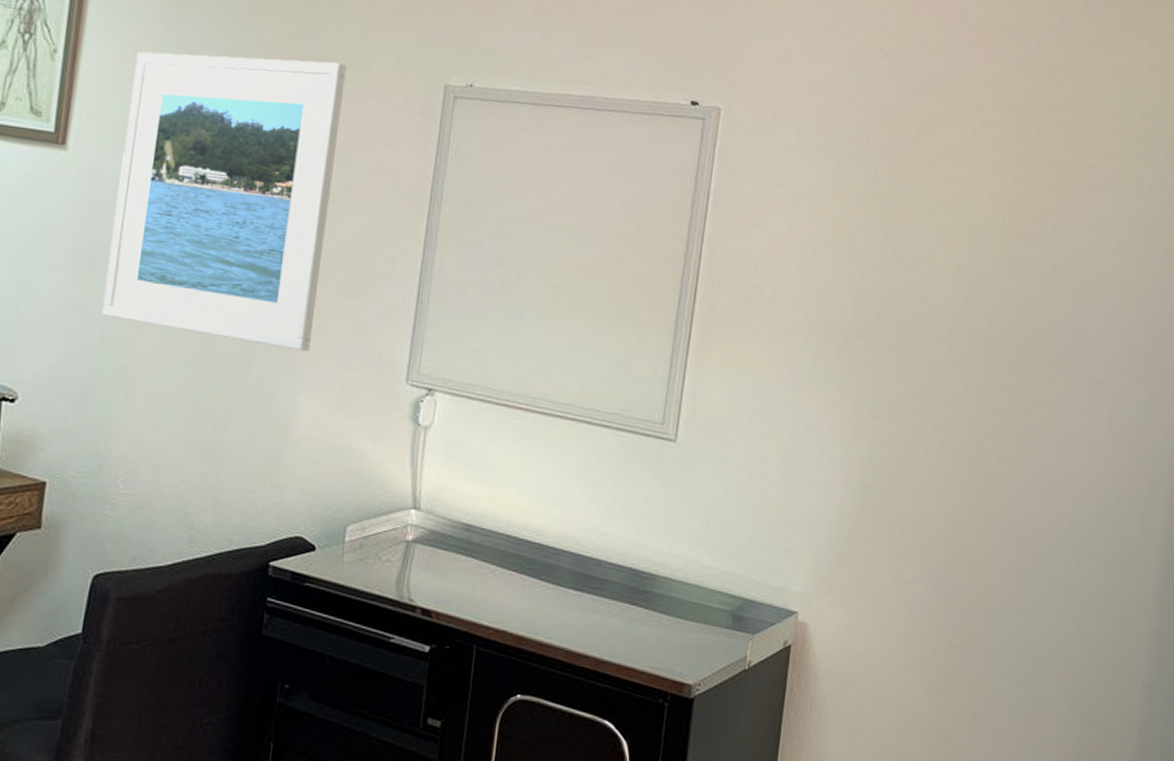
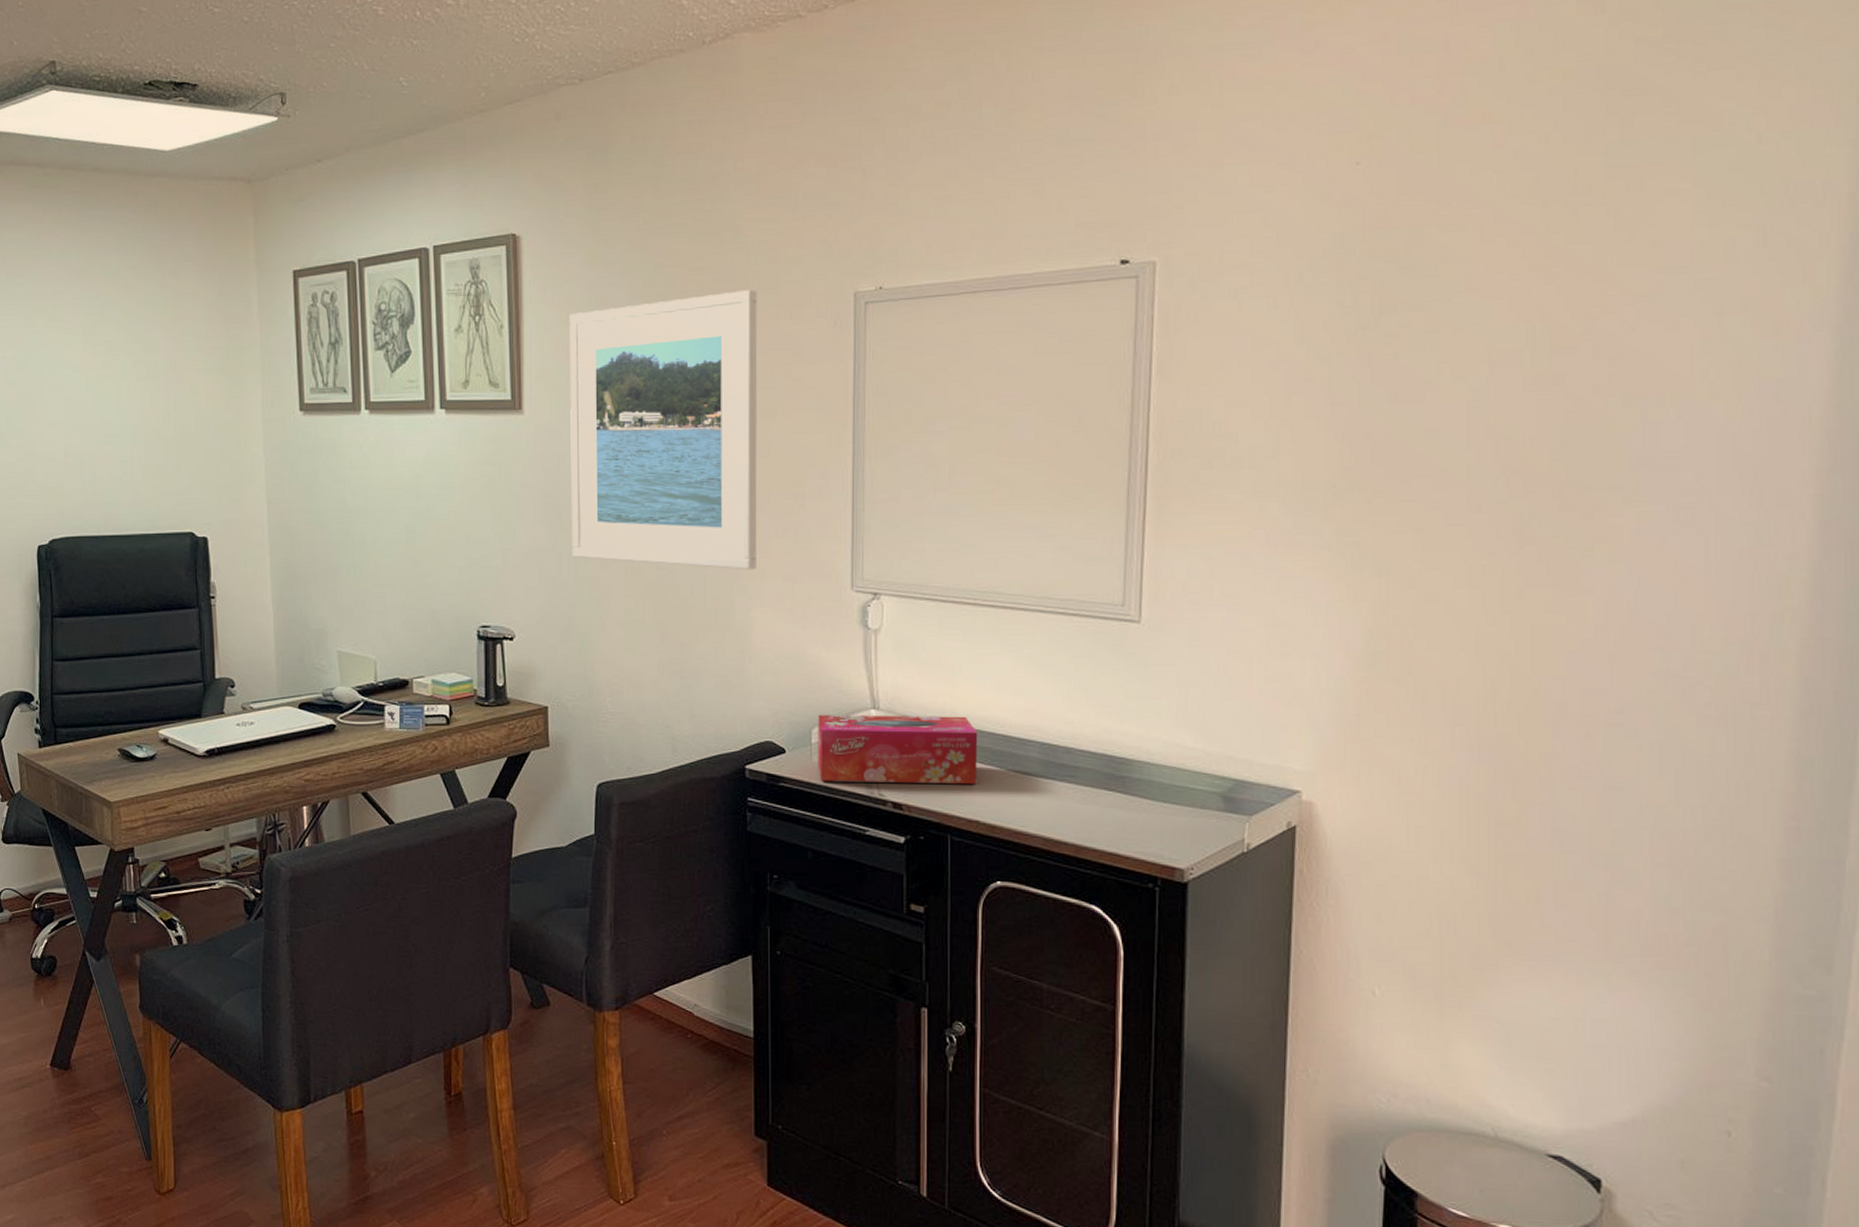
tissue box: none [348,512,515,594] -> present [817,715,978,785]

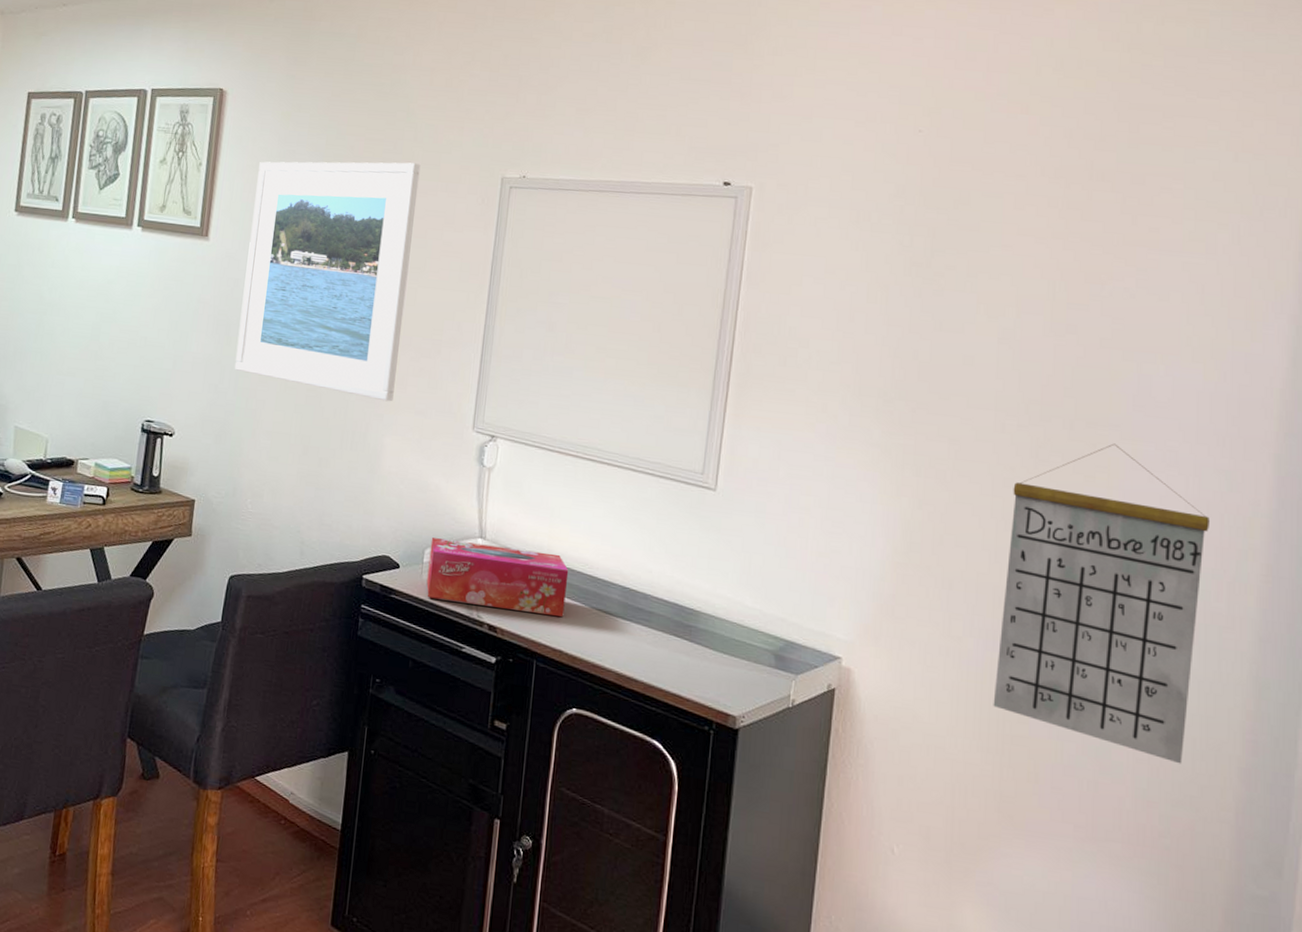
calendar: none [1482,508,1736,863] -> present [993,443,1210,764]

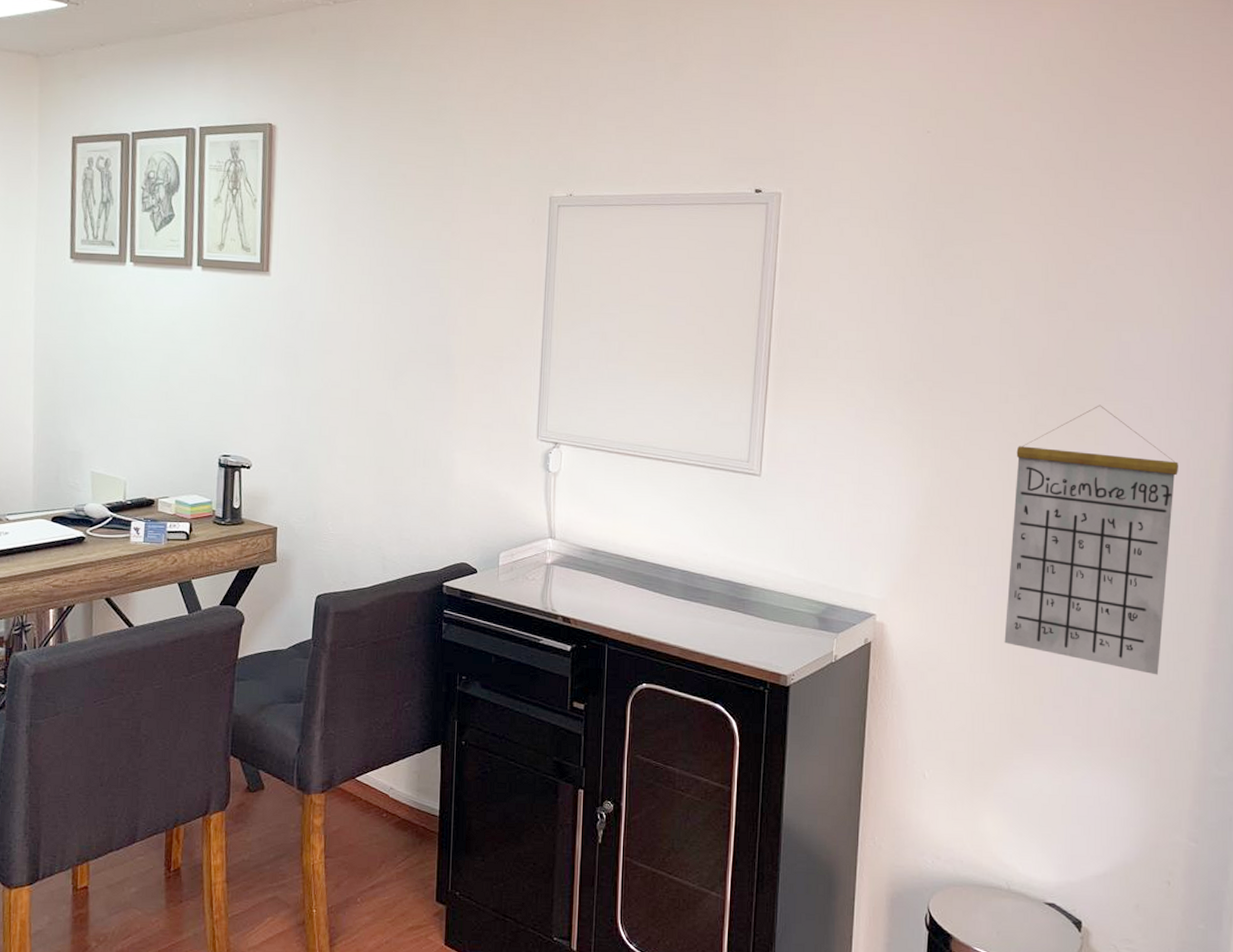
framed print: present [234,161,421,402] -> none [305,187,472,419]
tissue box: present [426,537,569,618] -> none [503,542,633,604]

